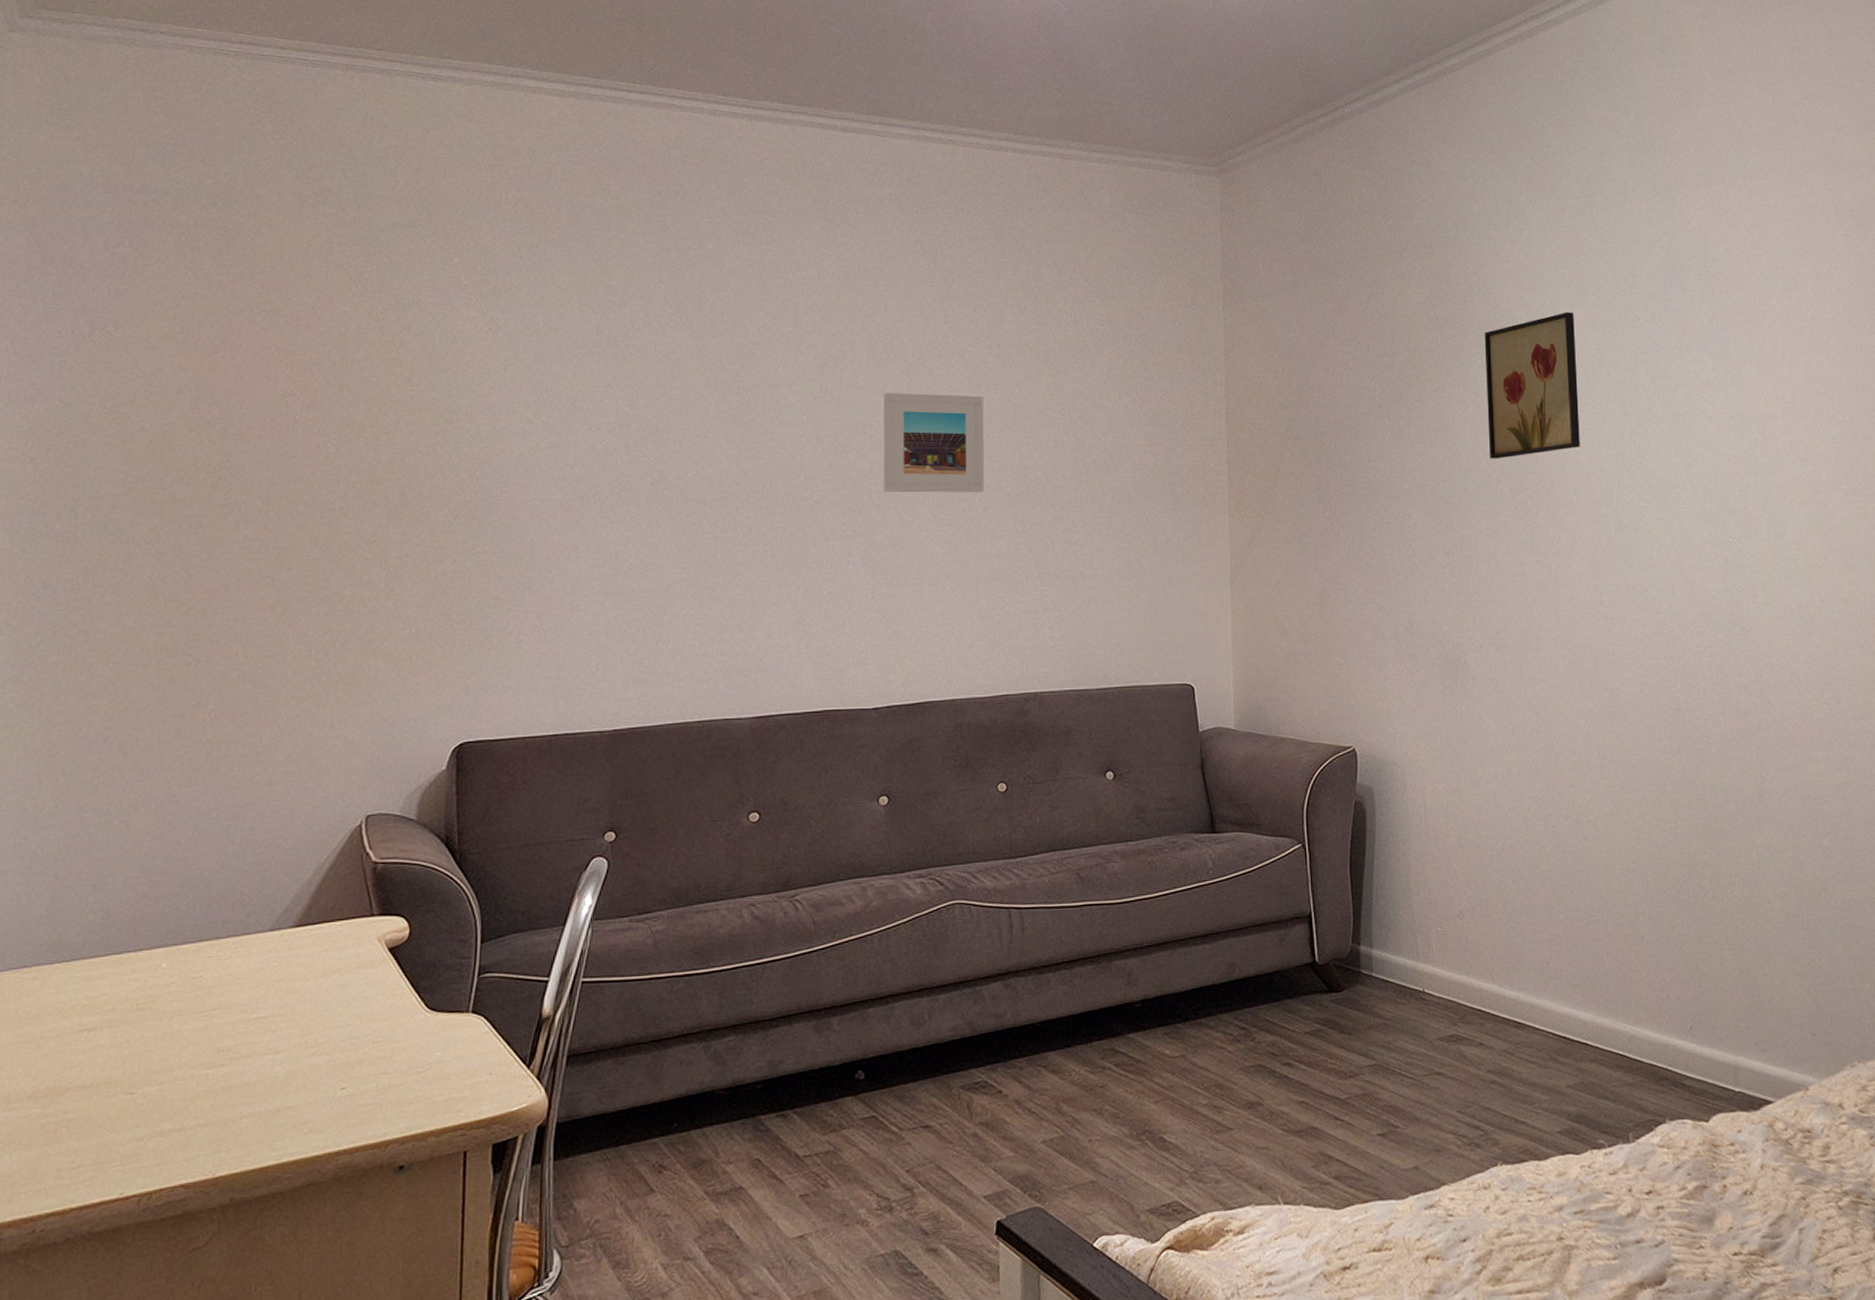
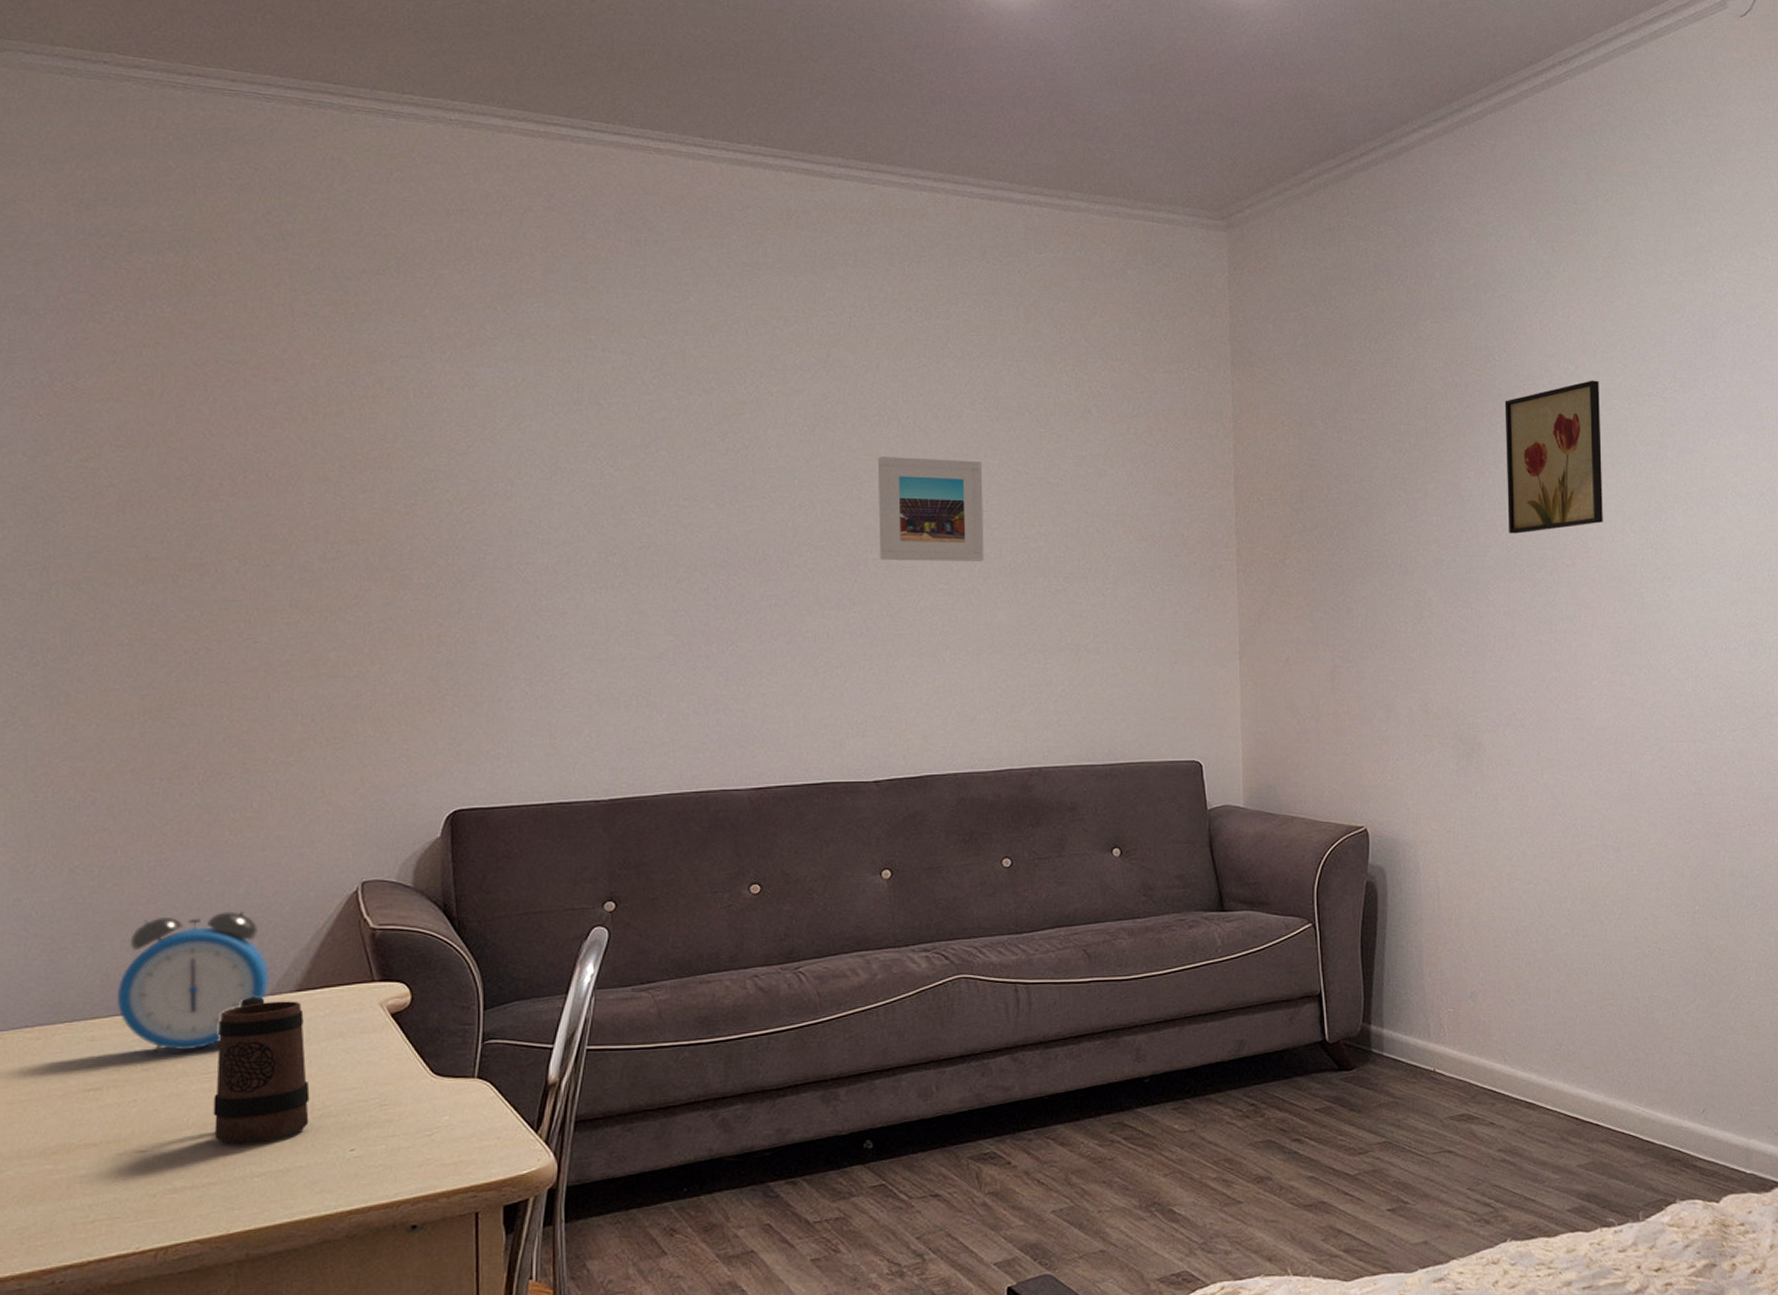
alarm clock: none [115,846,270,993] -> present [116,911,269,1054]
mug: none [205,932,304,1084] -> present [213,996,310,1144]

